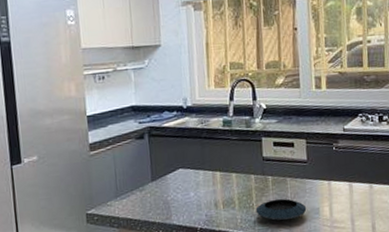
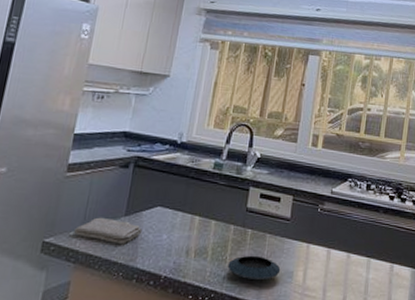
washcloth: none [111,185,171,207] -> present [74,217,143,245]

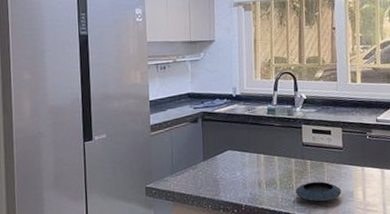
washcloth: present [74,217,143,245] -> none [167,164,220,184]

